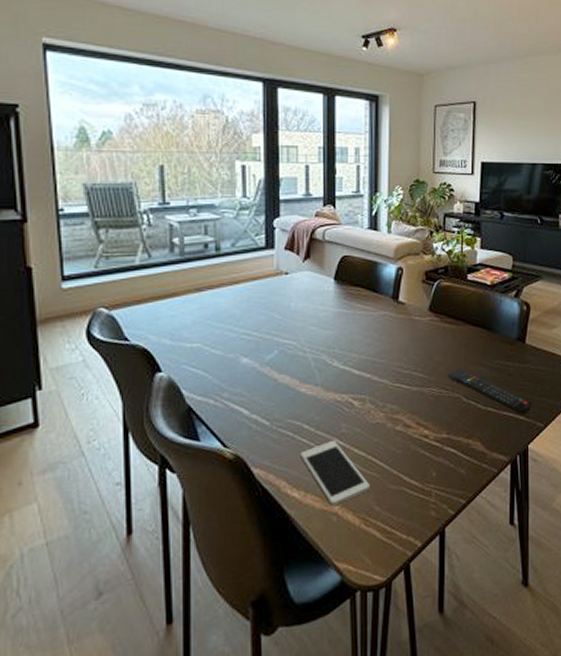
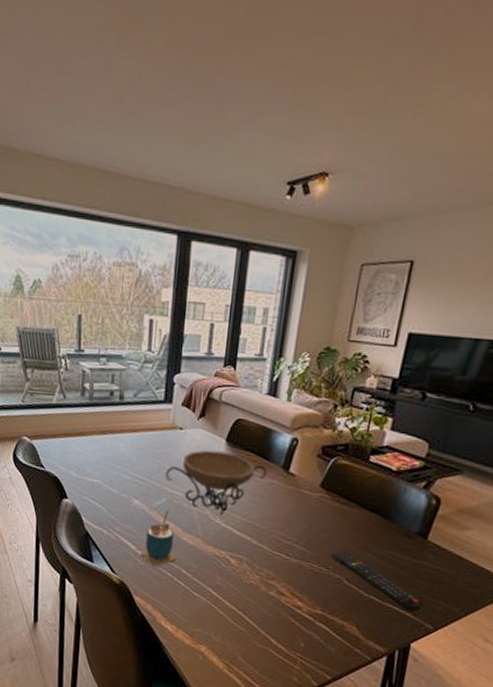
cup: none [256,363,295,428] -> present [141,510,176,566]
decorative bowl: none [274,291,378,358] -> present [165,450,267,516]
cell phone: present [300,441,371,505] -> none [176,589,238,646]

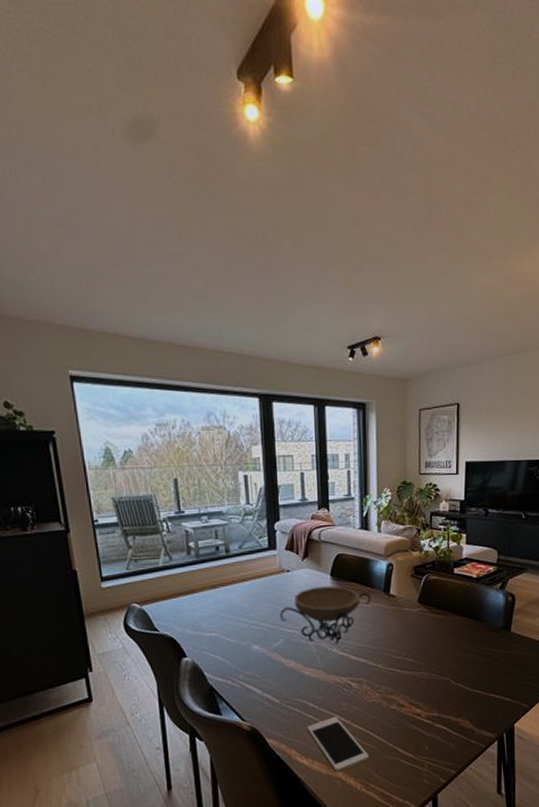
cup: present [141,510,176,566] -> none [268,650,301,705]
cell phone: none [176,589,238,646] -> present [307,717,370,772]
remote control: present [330,551,423,613] -> none [437,655,518,697]

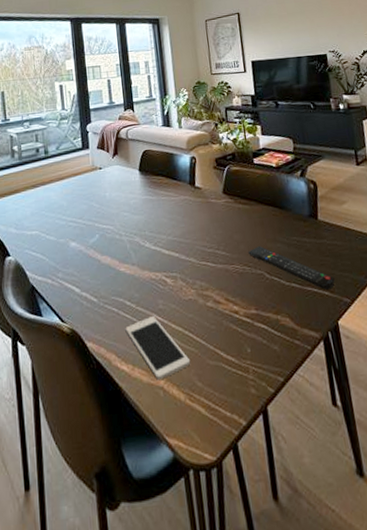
decorative bowl: present [279,586,371,645] -> none [94,181,178,239]
remote control: none [437,655,518,697] -> present [248,246,335,291]

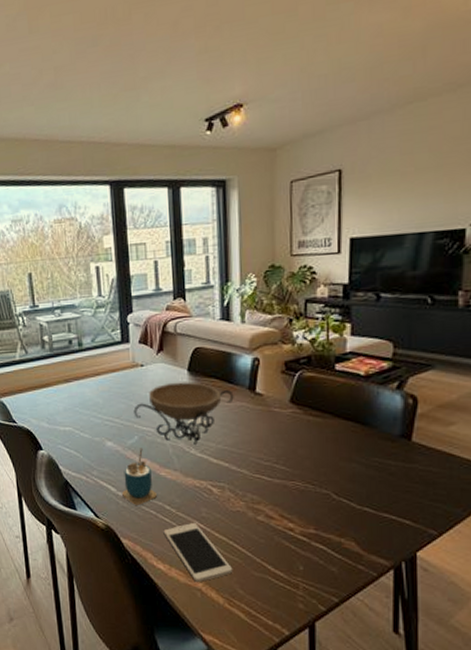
cup: none [86,245,118,305] -> present [122,448,157,505]
decorative bowl: none [94,181,178,239] -> present [133,382,234,446]
remote control: present [248,246,335,291] -> none [314,464,421,520]

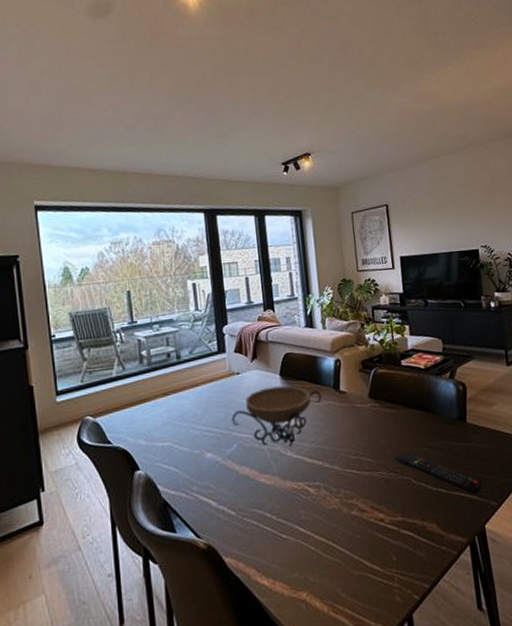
cup: present [122,448,157,505] -> none [223,456,258,518]
cell phone: present [163,523,233,582] -> none [265,528,335,592]
remote control: none [314,464,421,520] -> present [395,451,483,495]

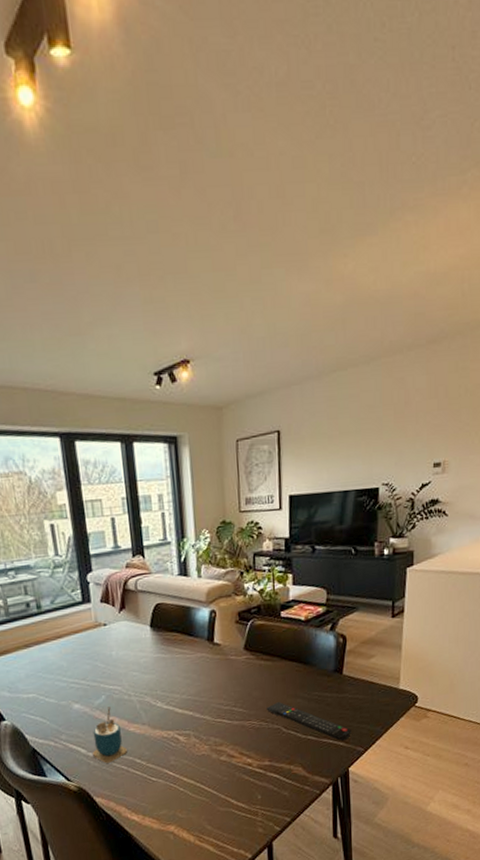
cup: none [223,456,258,518] -> present [93,706,127,763]
decorative bowl: present [231,386,322,448] -> none [99,637,195,699]

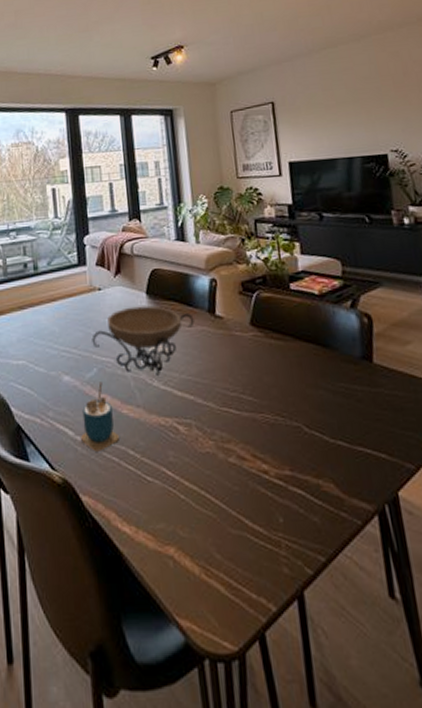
decorative bowl: none [99,637,195,699] -> present [91,306,195,377]
remote control: present [266,702,351,741] -> none [281,392,395,453]

